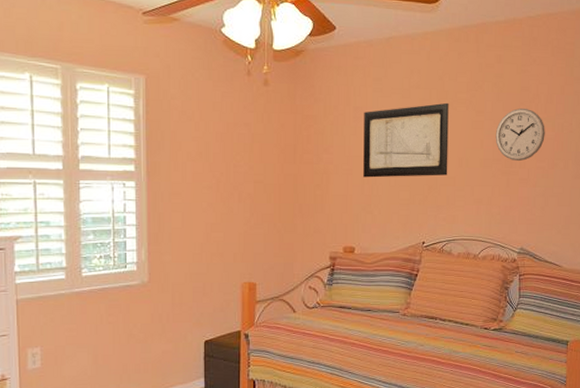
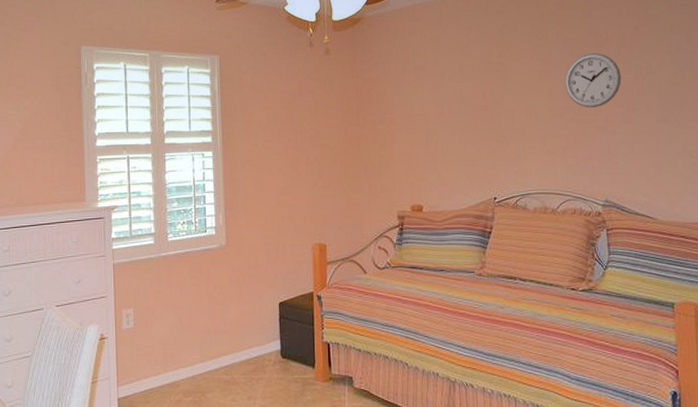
wall art: present [363,102,449,178] -> none [423,54,516,135]

